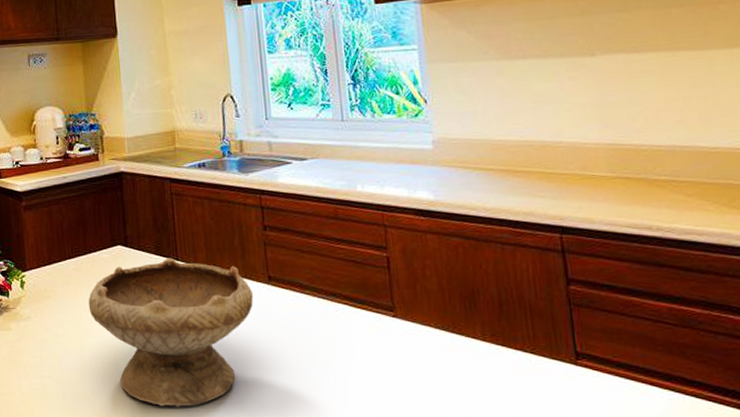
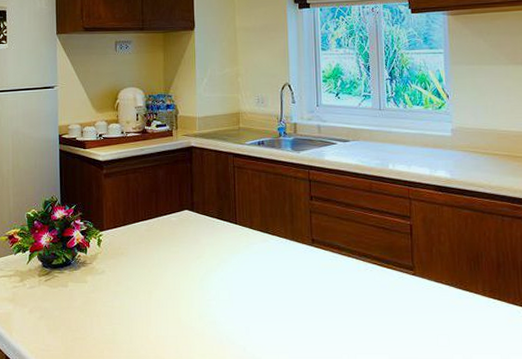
bowl: present [88,257,253,407] -> none [157,221,298,350]

